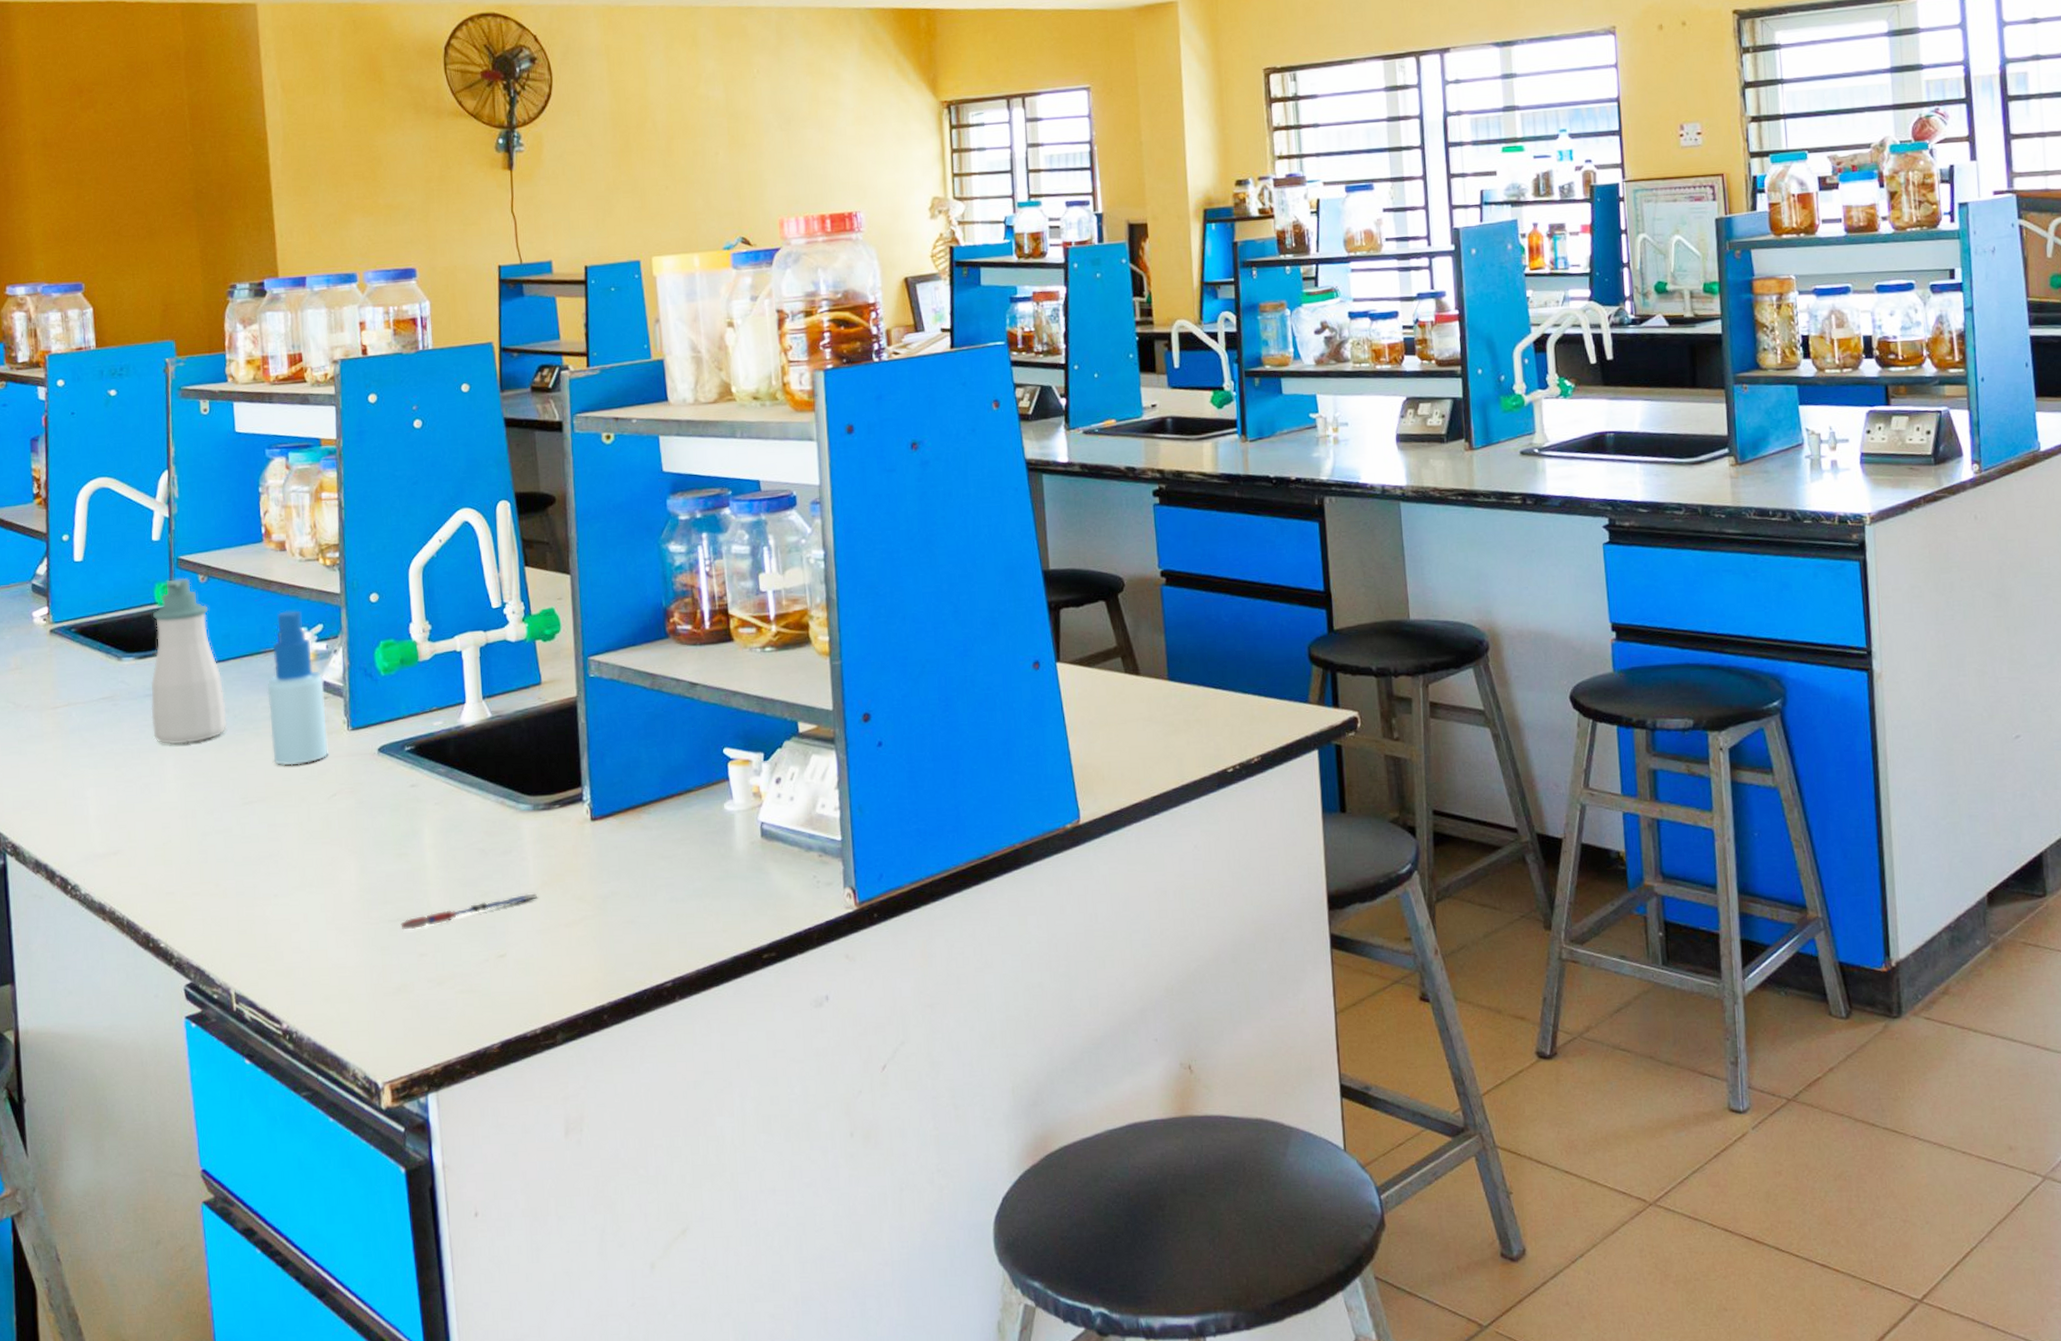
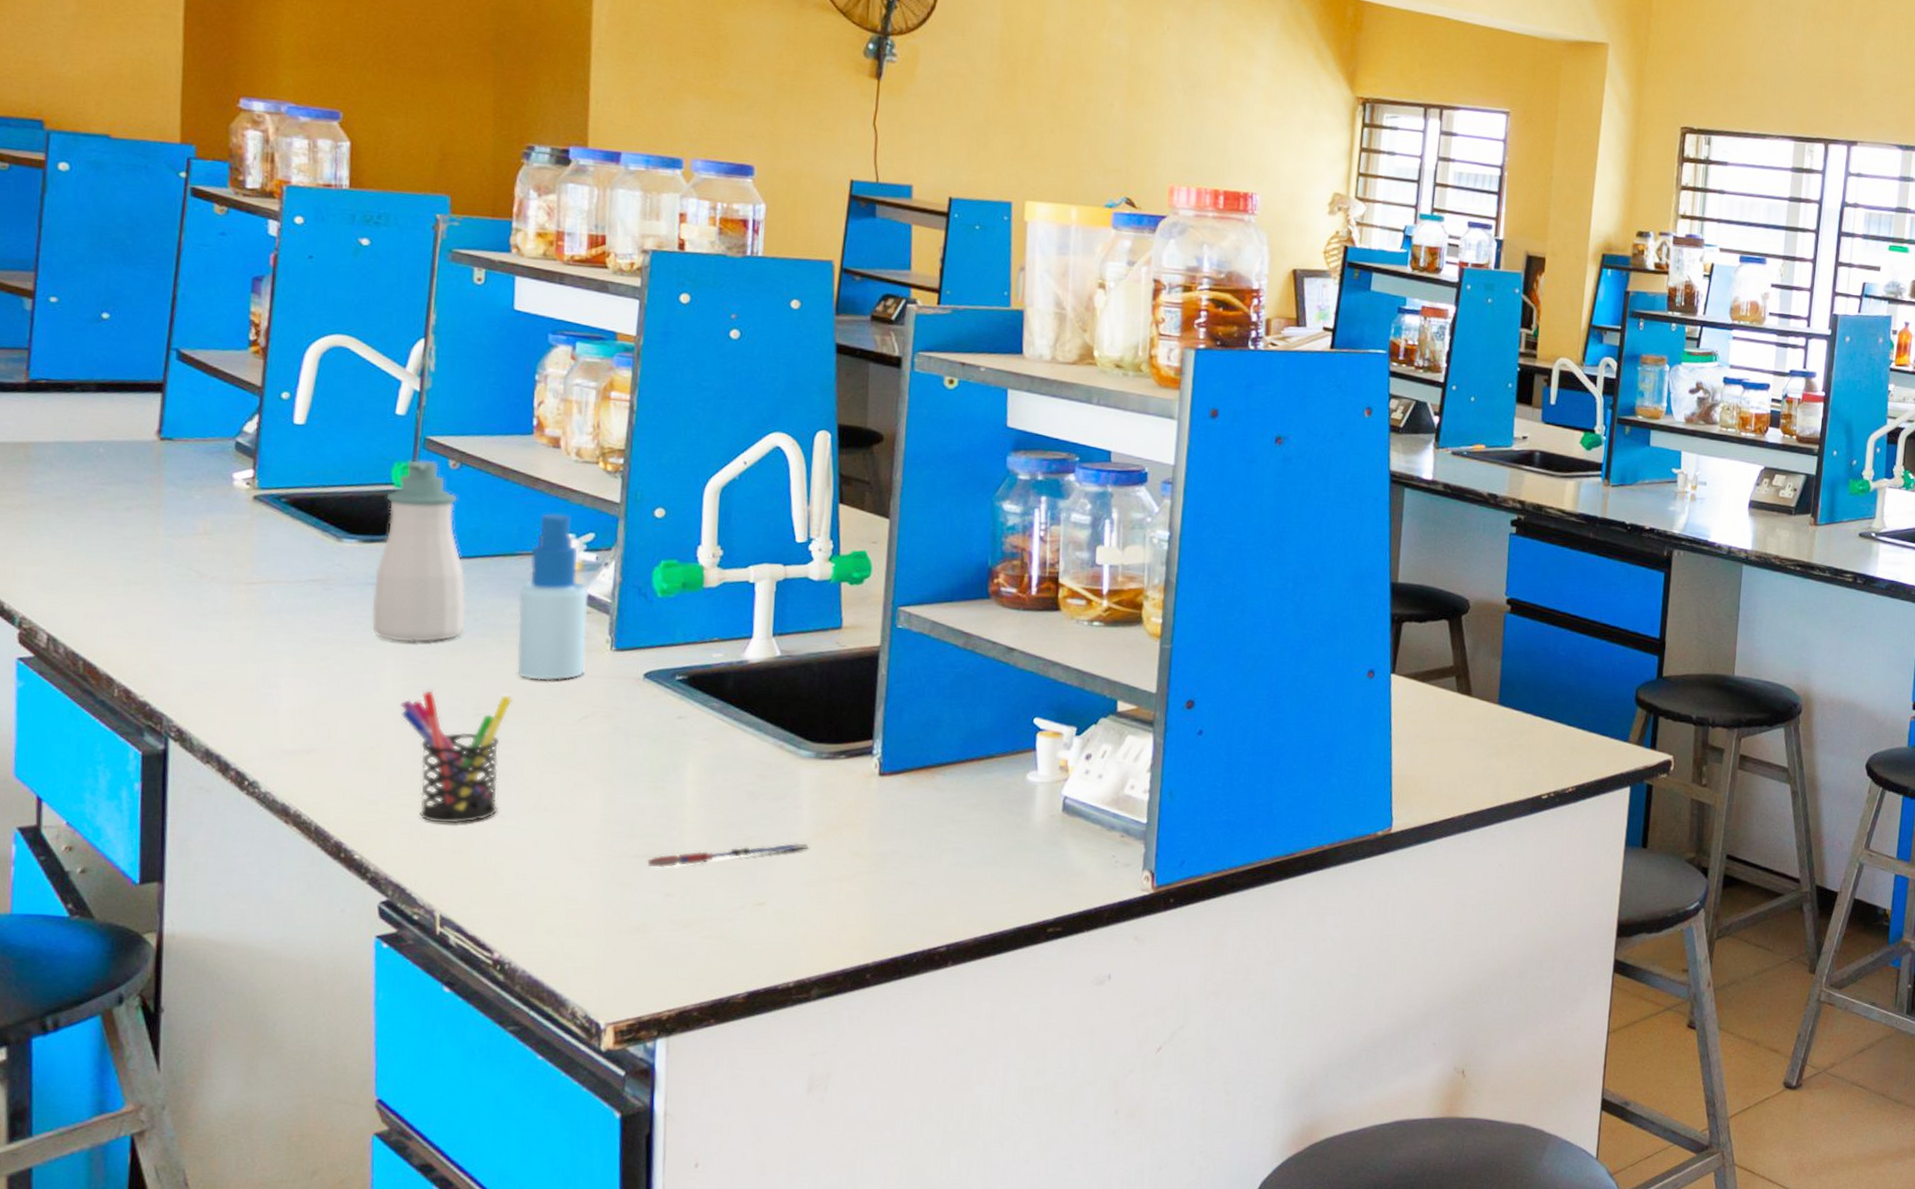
pen holder: none [182,783,273,906] -> present [400,690,513,824]

